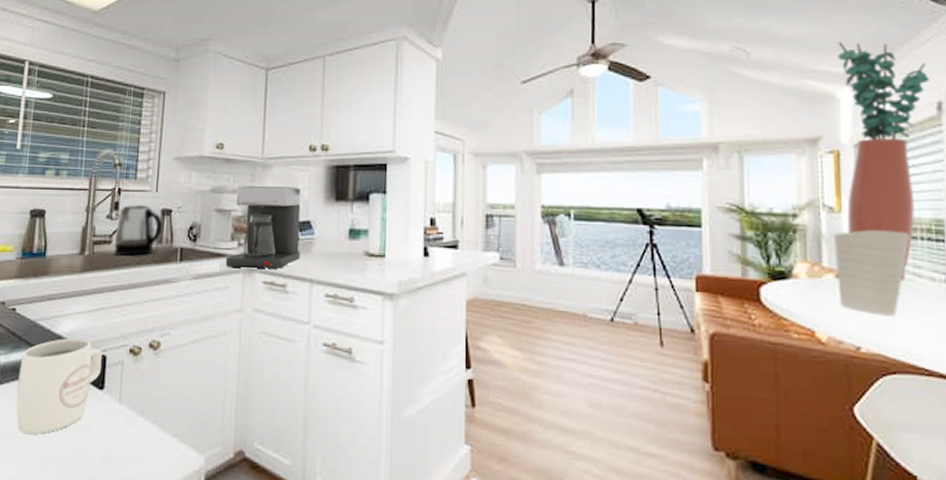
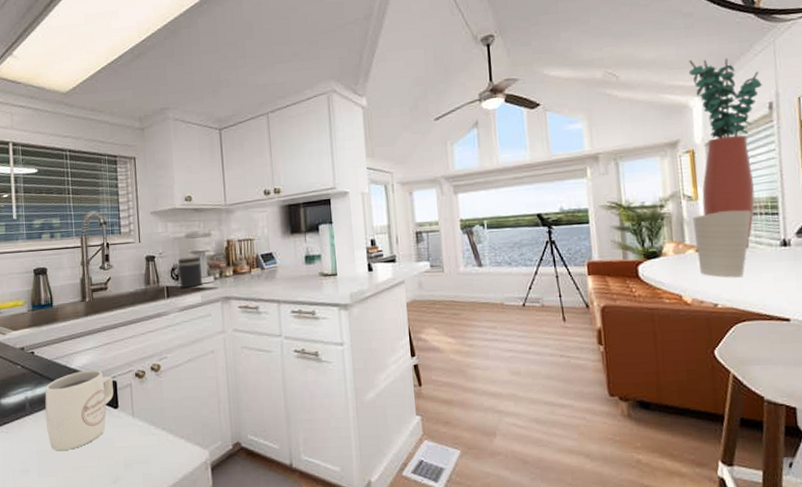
kettle: present [113,204,163,256] -> none [109,254,149,299]
cylinder: none [196,214,225,253] -> present [178,256,202,288]
coffee maker: present [225,186,301,269] -> none [205,226,267,298]

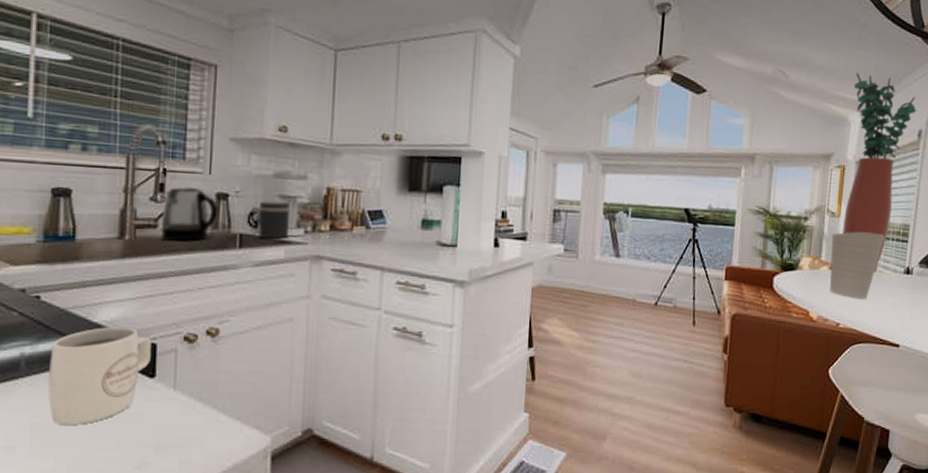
kettle: none [109,254,149,299] -> present [160,186,219,241]

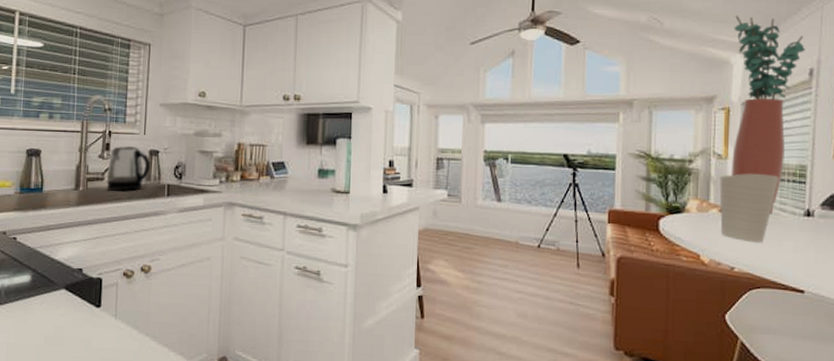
mug: present [47,326,151,425] -> none [20,263,98,346]
cylinder: present [257,200,290,240] -> none [181,155,207,189]

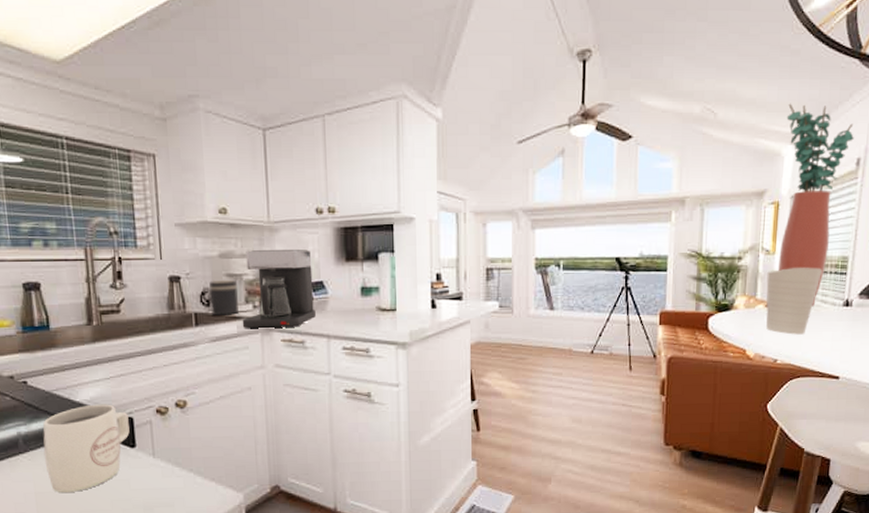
mug: none [20,263,98,346] -> present [42,404,130,492]
kettle: present [106,145,151,191] -> none [123,272,173,324]
cylinder: none [181,155,207,189] -> present [209,279,239,316]
coffee maker: none [208,130,276,203] -> present [242,250,316,328]

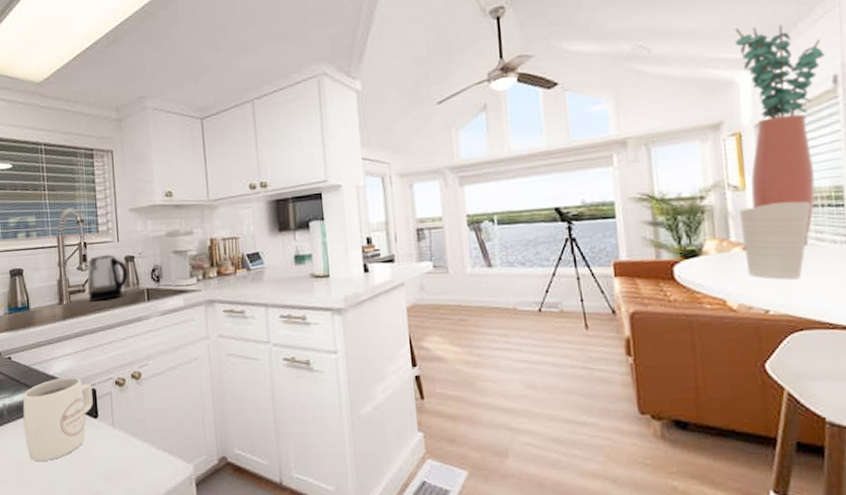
kettle: none [123,272,173,324] -> present [87,254,128,302]
cylinder: present [209,279,239,316] -> none [158,256,184,291]
coffee maker: present [242,250,316,328] -> none [187,223,254,301]

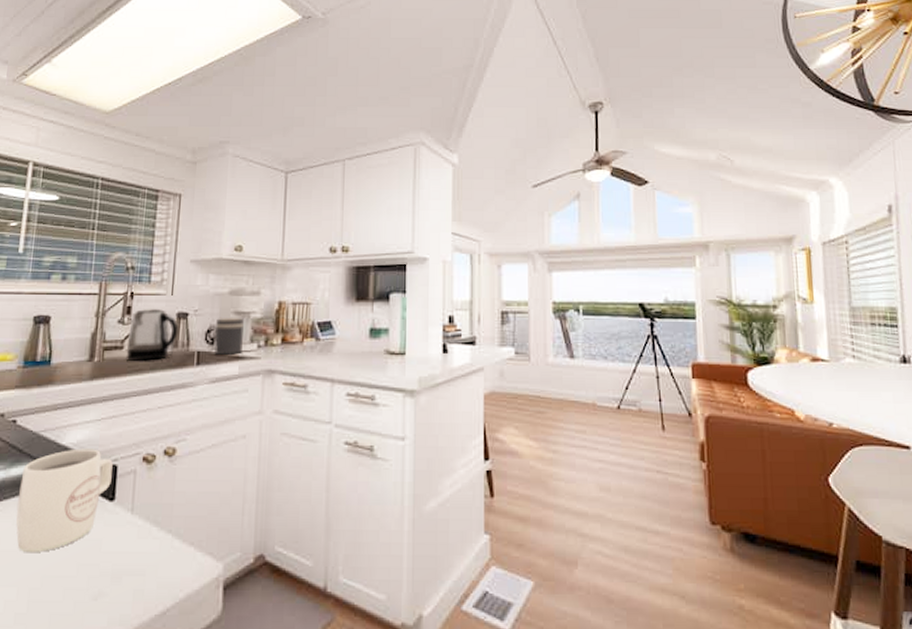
cylinder: none [158,256,184,291] -> present [213,317,244,356]
vase: present [734,25,825,247] -> none [806,151,881,363]
cup: present [739,201,811,281] -> none [807,319,869,395]

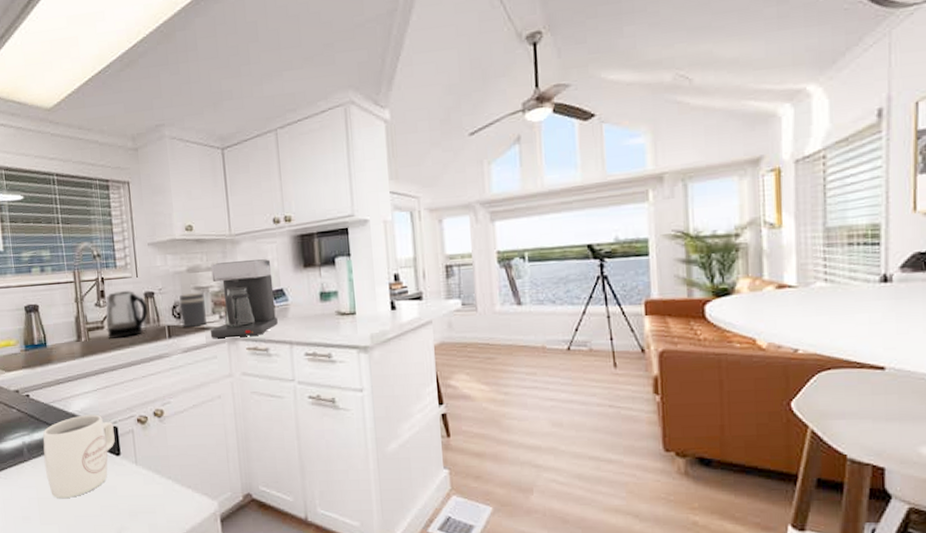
coffee maker: none [244,288,322,369] -> present [210,259,278,338]

